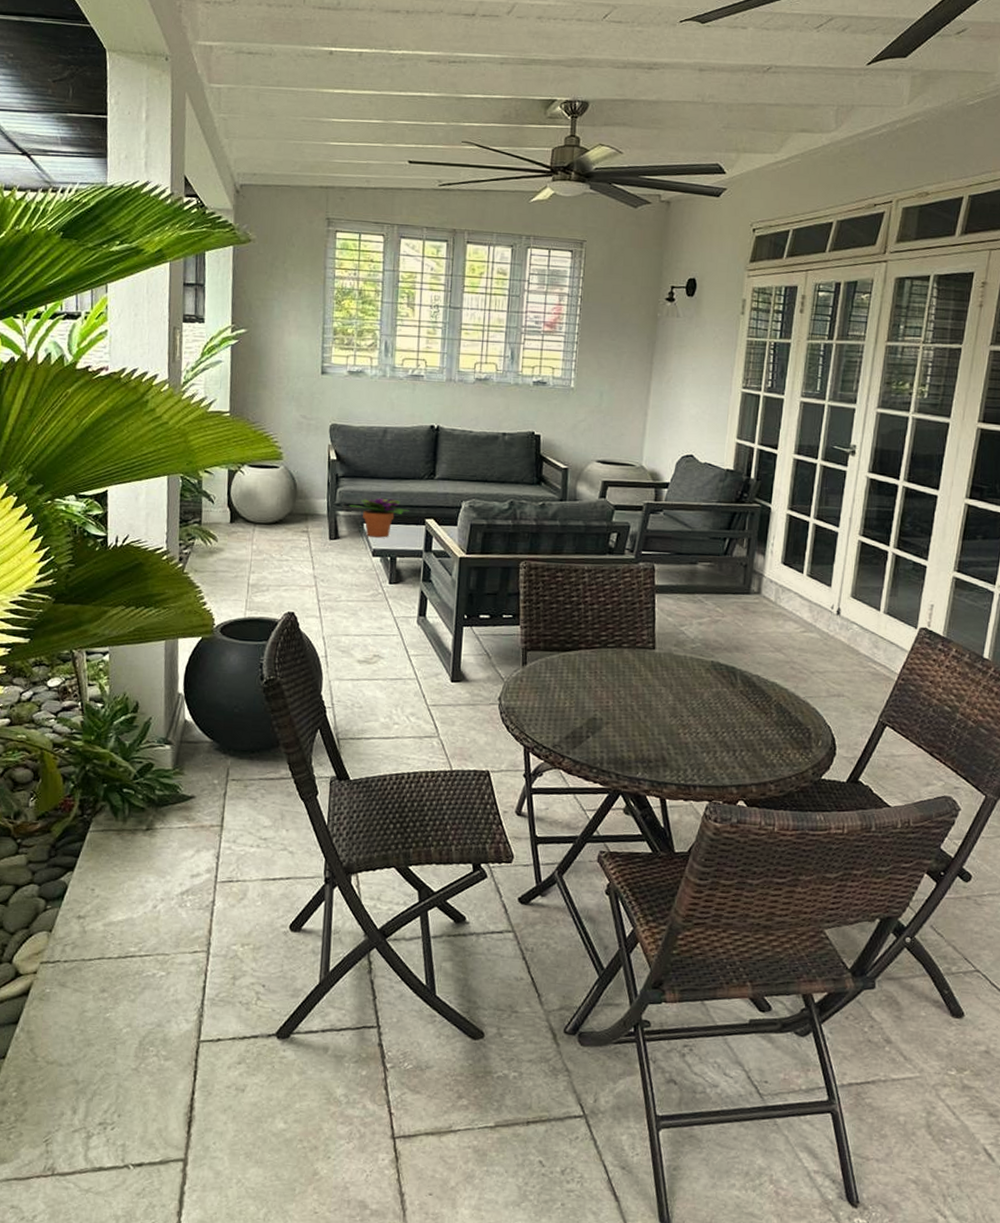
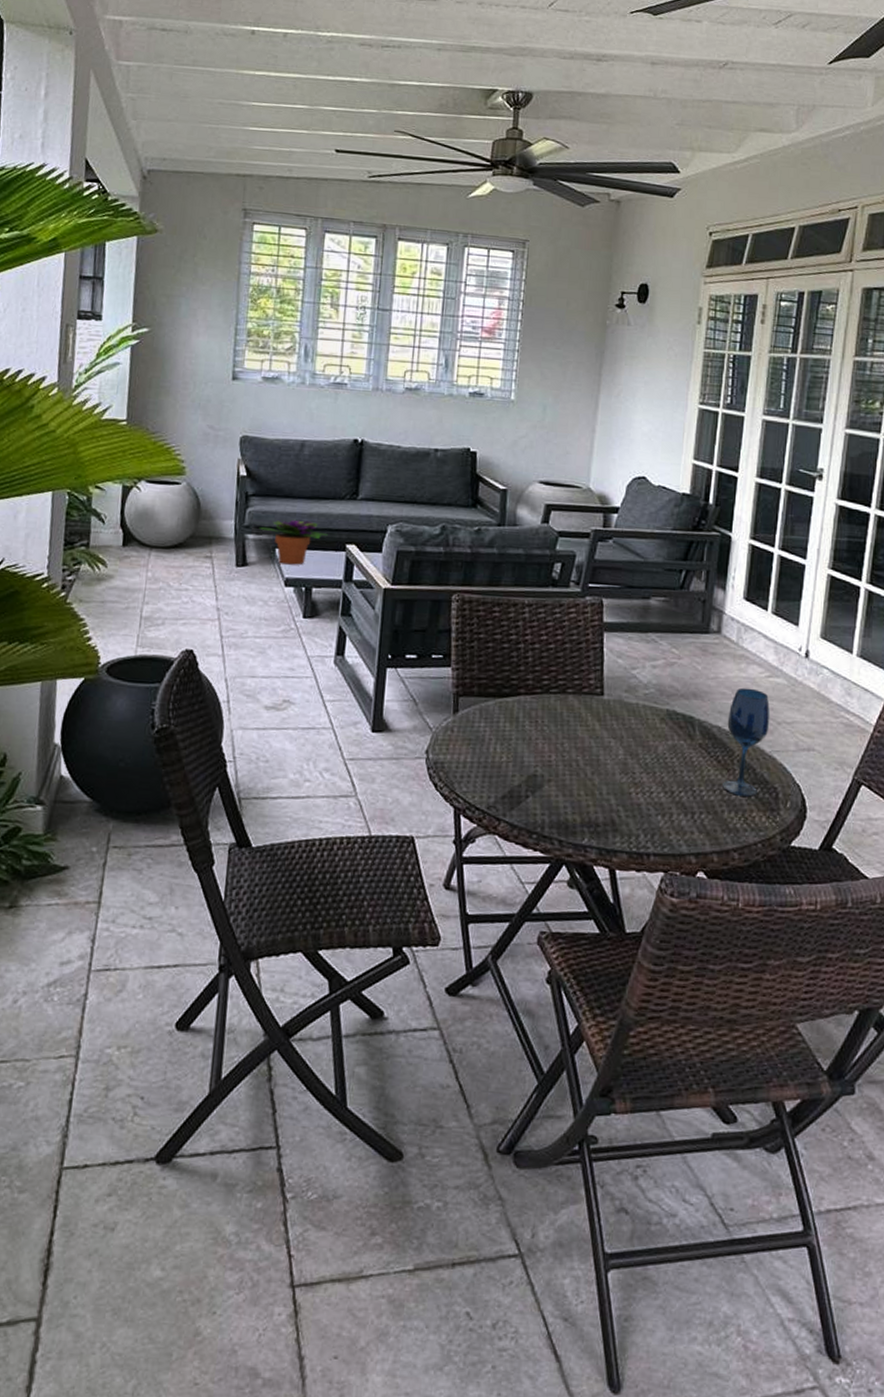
wineglass: none [761,642,805,737] -> present [722,688,771,797]

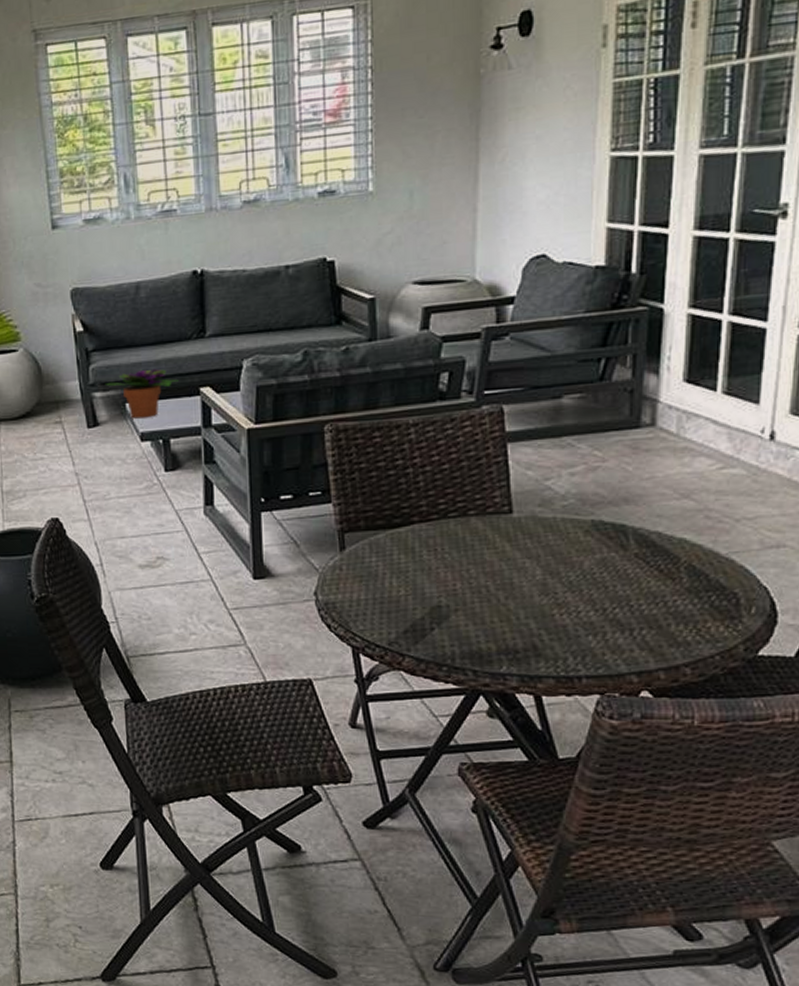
wineglass: present [722,688,771,797] -> none [667,484,726,606]

